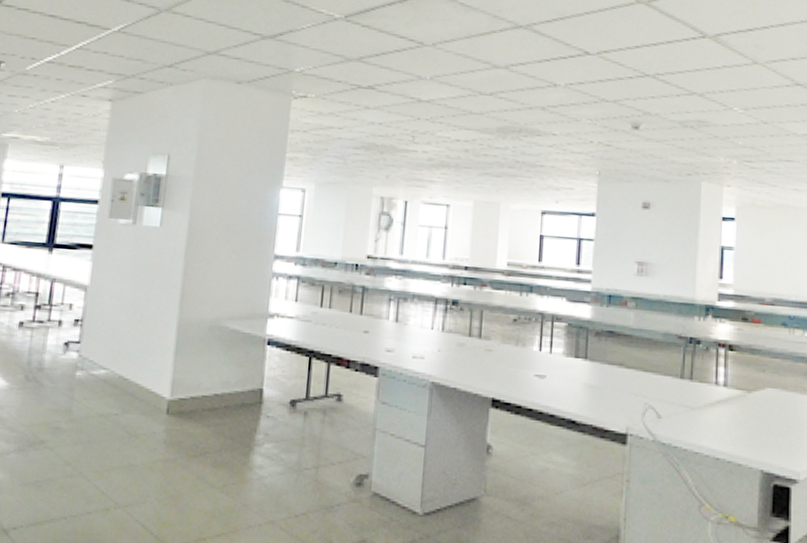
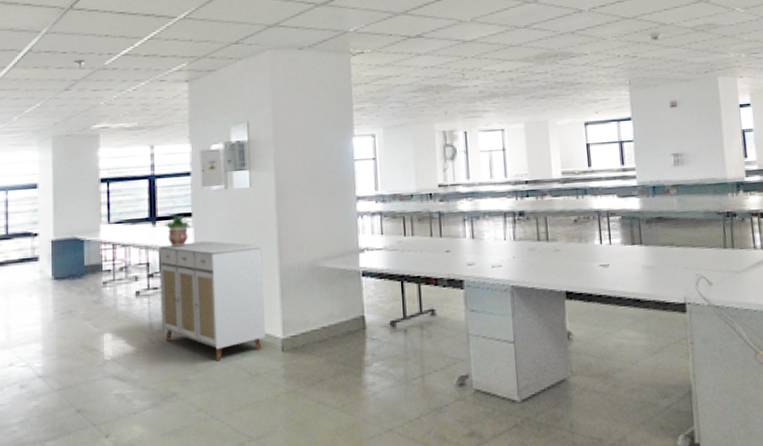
sideboard: none [40,276,163,413] -> present [159,241,265,361]
potted plant: none [62,245,91,280] -> present [165,215,192,247]

